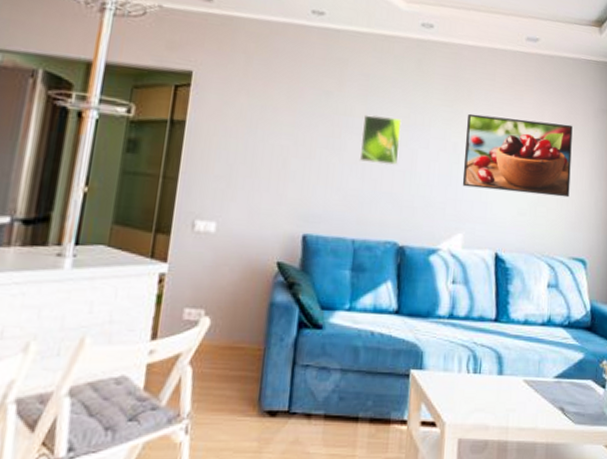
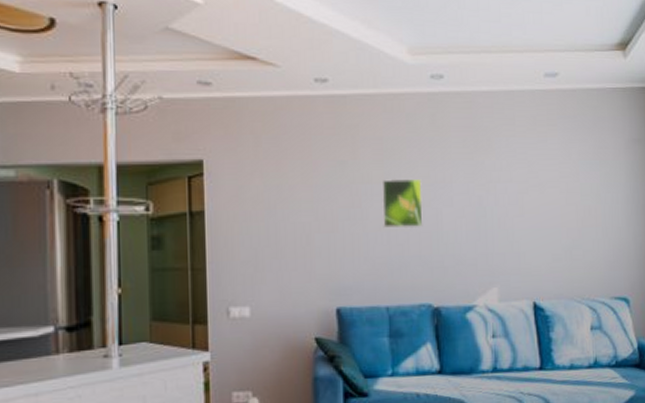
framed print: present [462,113,573,198] -> none [490,160,606,240]

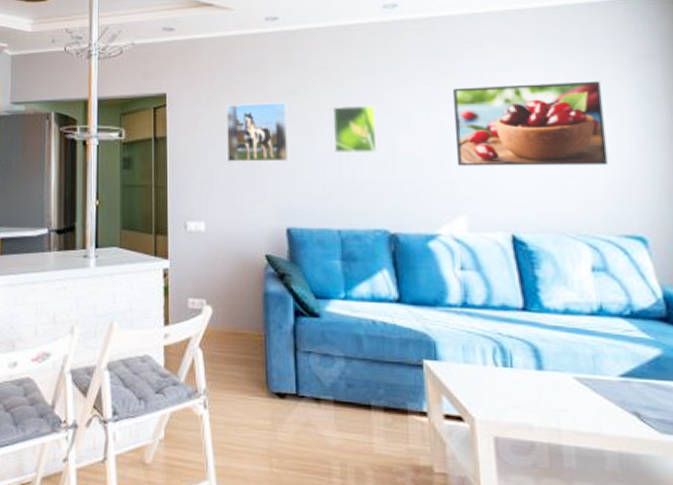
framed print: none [273,174,337,239] -> present [226,102,288,162]
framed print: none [490,160,606,240] -> present [453,80,608,166]

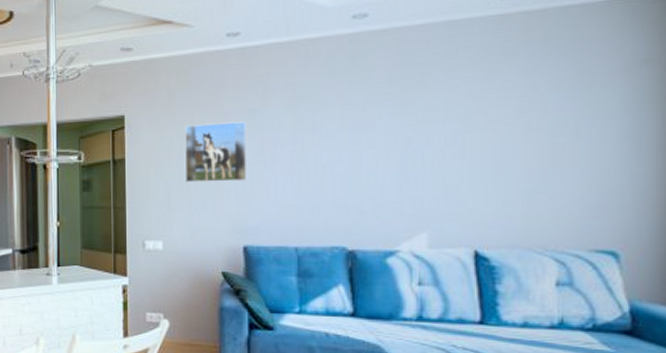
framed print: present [332,105,377,154] -> none [293,123,339,172]
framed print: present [453,80,608,166] -> none [421,89,586,183]

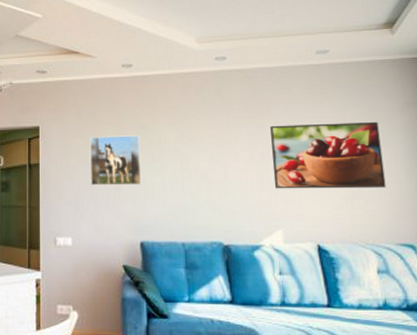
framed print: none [421,89,586,183] -> present [270,121,386,189]

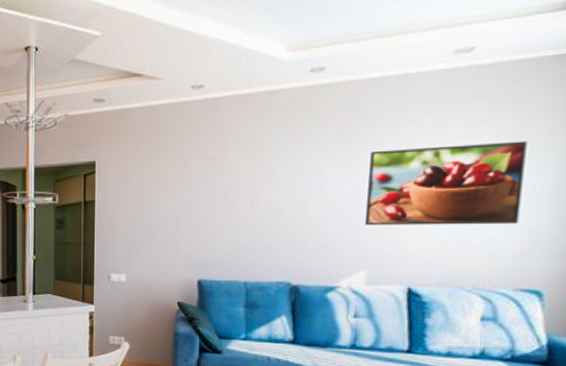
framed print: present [90,135,141,186] -> none [149,168,206,223]

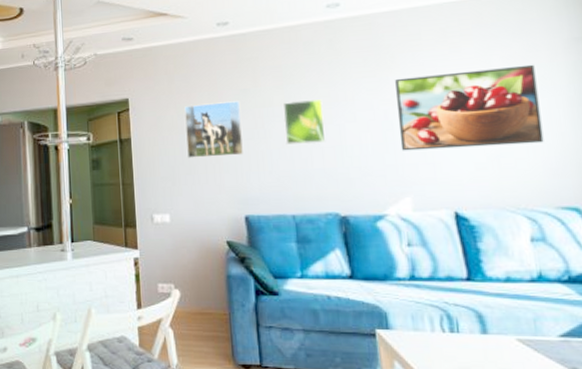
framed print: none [149,168,206,223] -> present [184,101,243,158]
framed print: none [247,169,291,215] -> present [282,99,326,145]

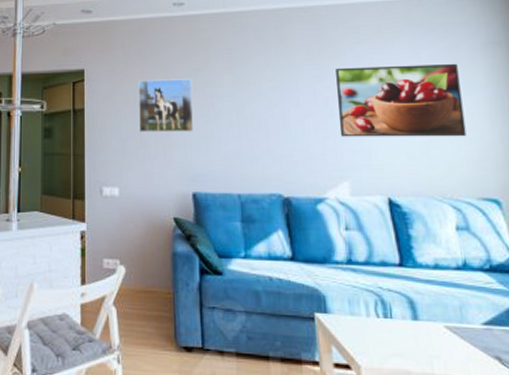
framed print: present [282,99,326,145] -> none [232,82,272,125]

